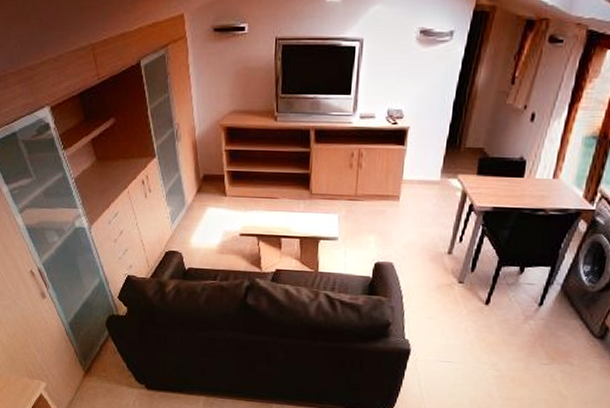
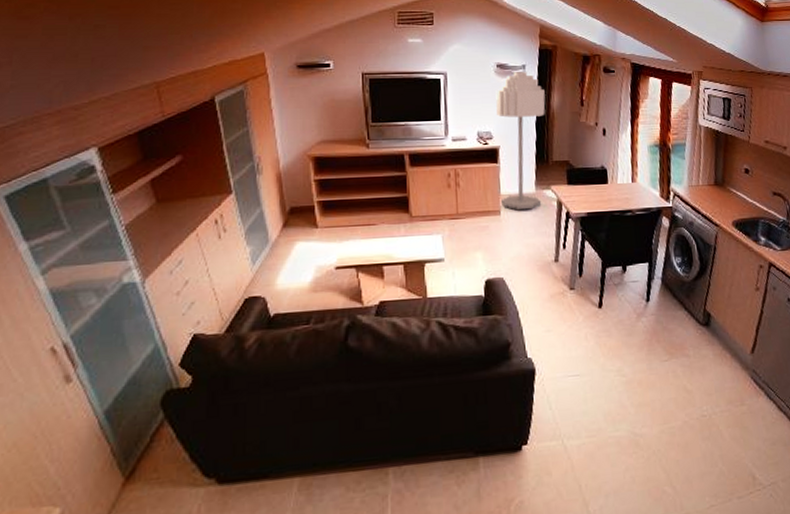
floor lamp: none [402,40,471,197] -> present [495,72,546,209]

